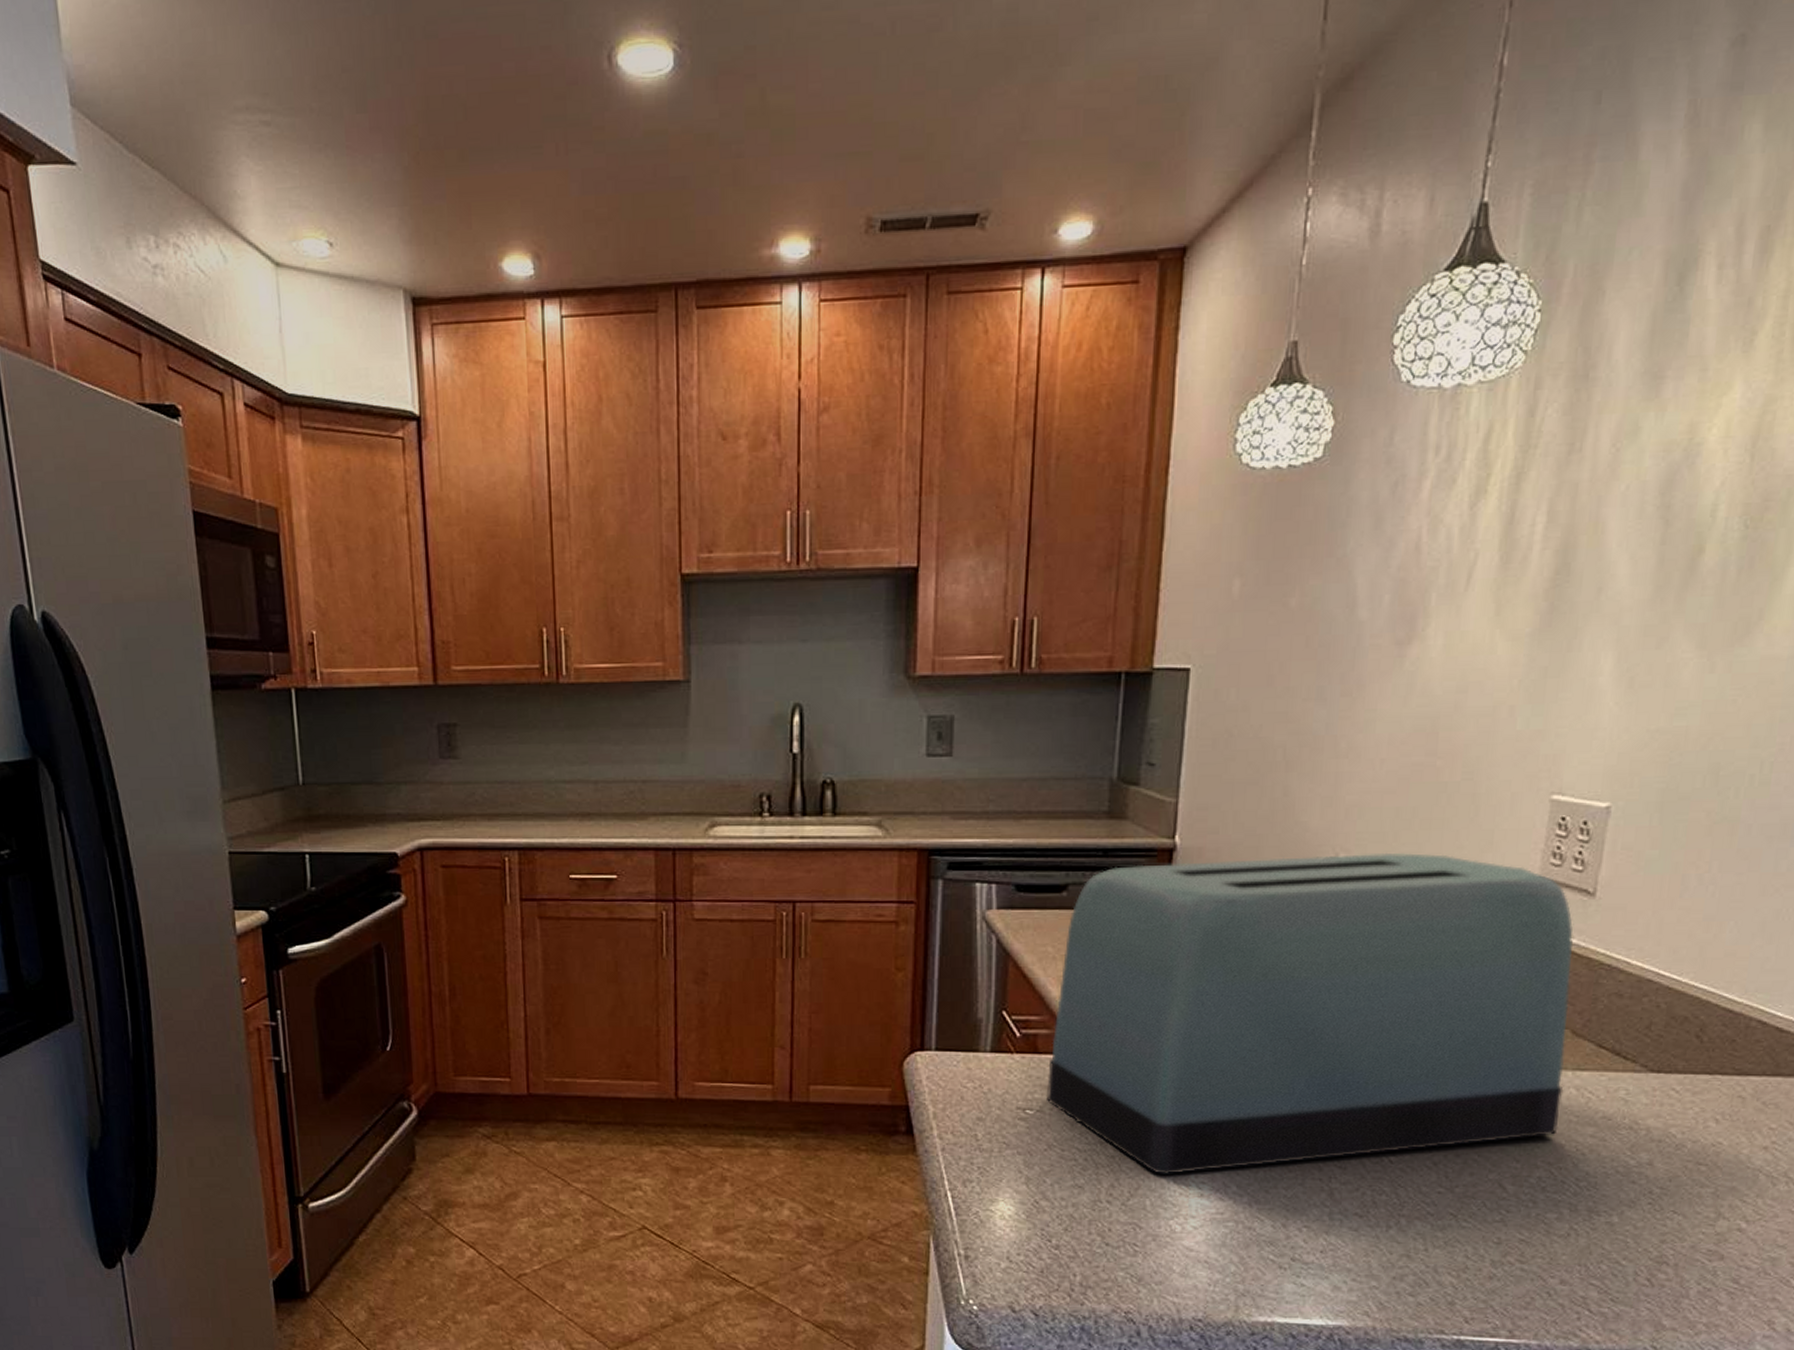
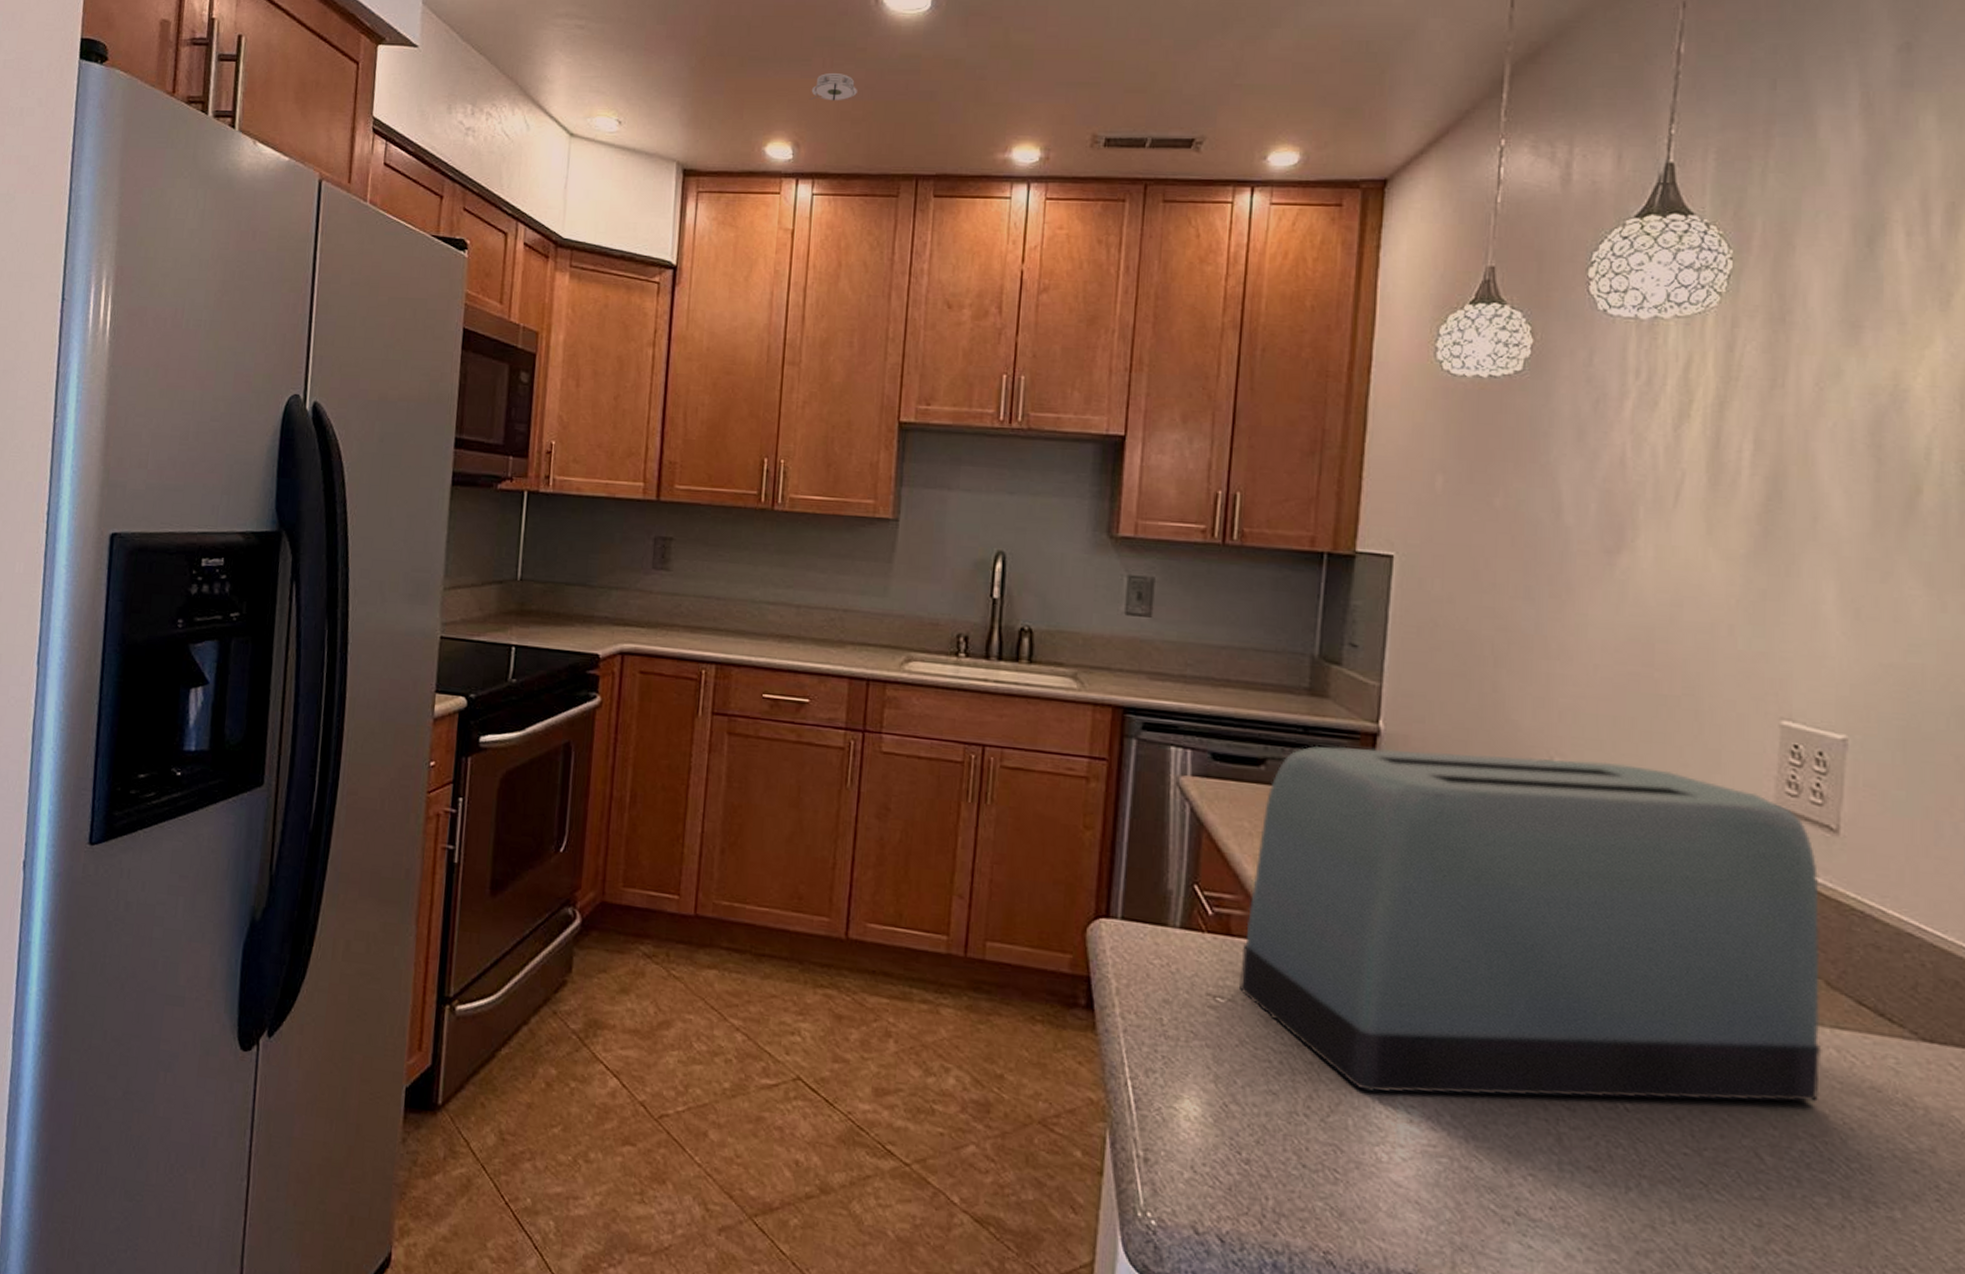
smoke detector: none [545,162,599,198] -> present [809,73,857,101]

